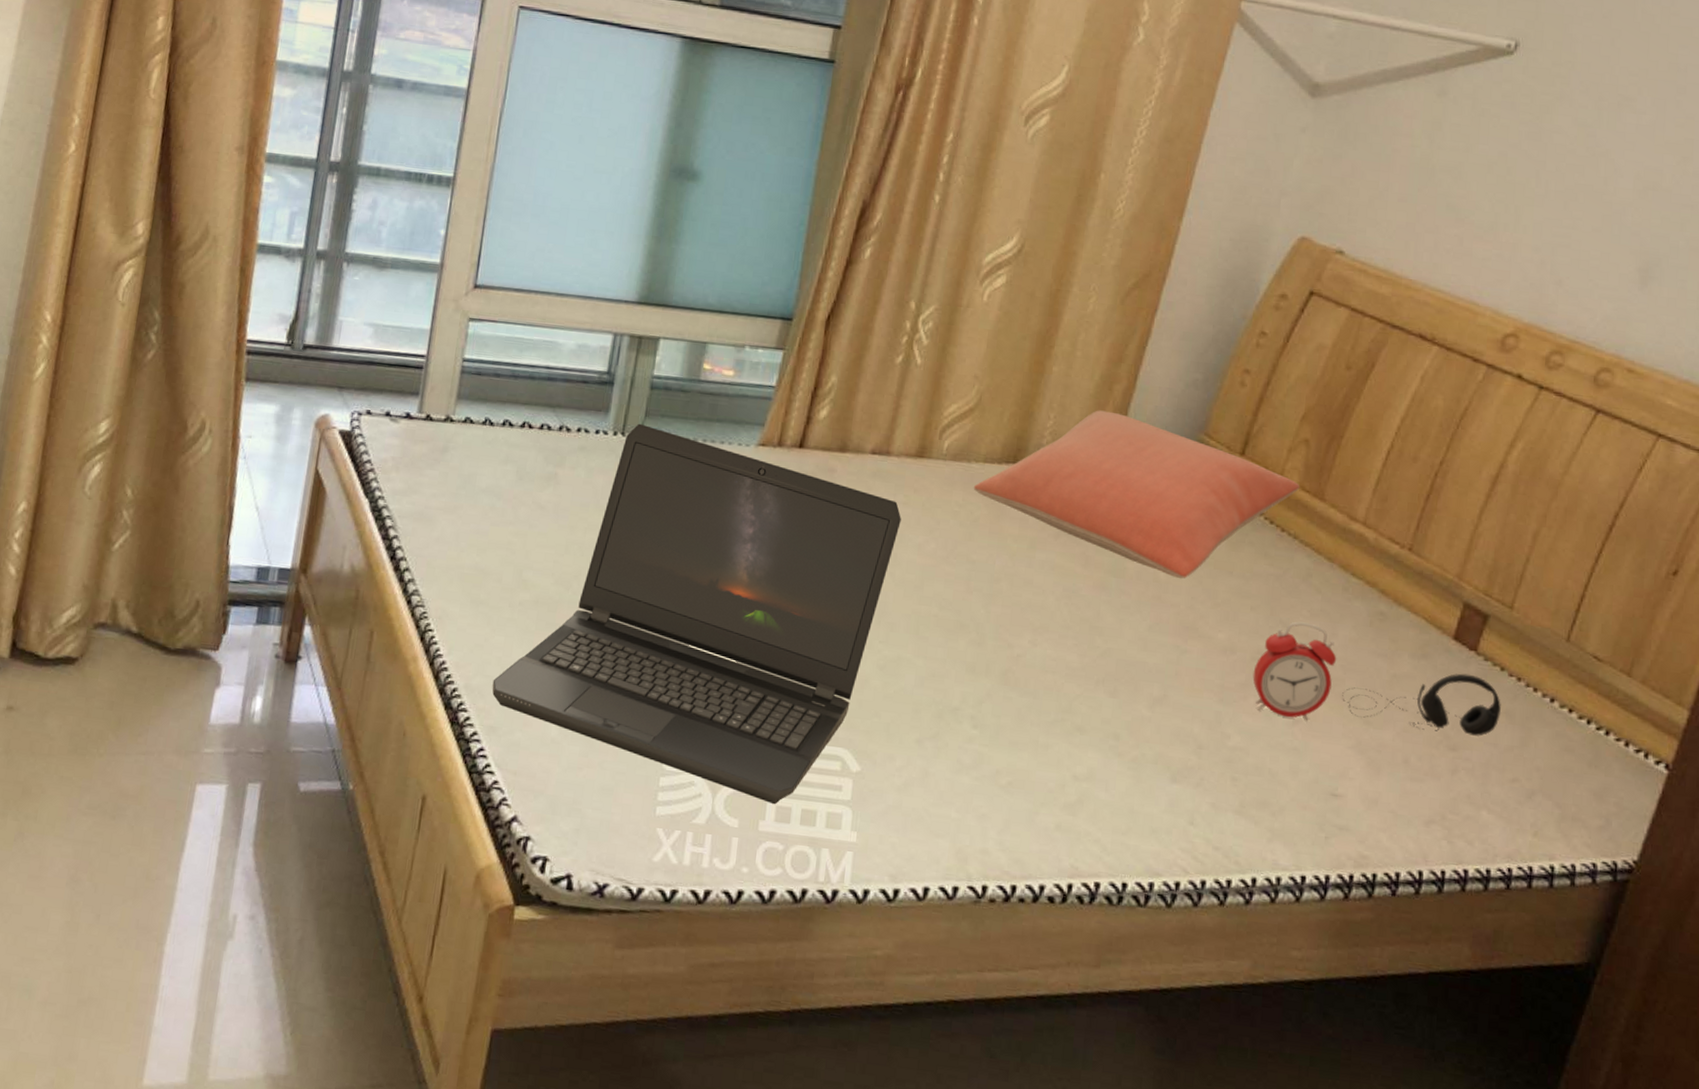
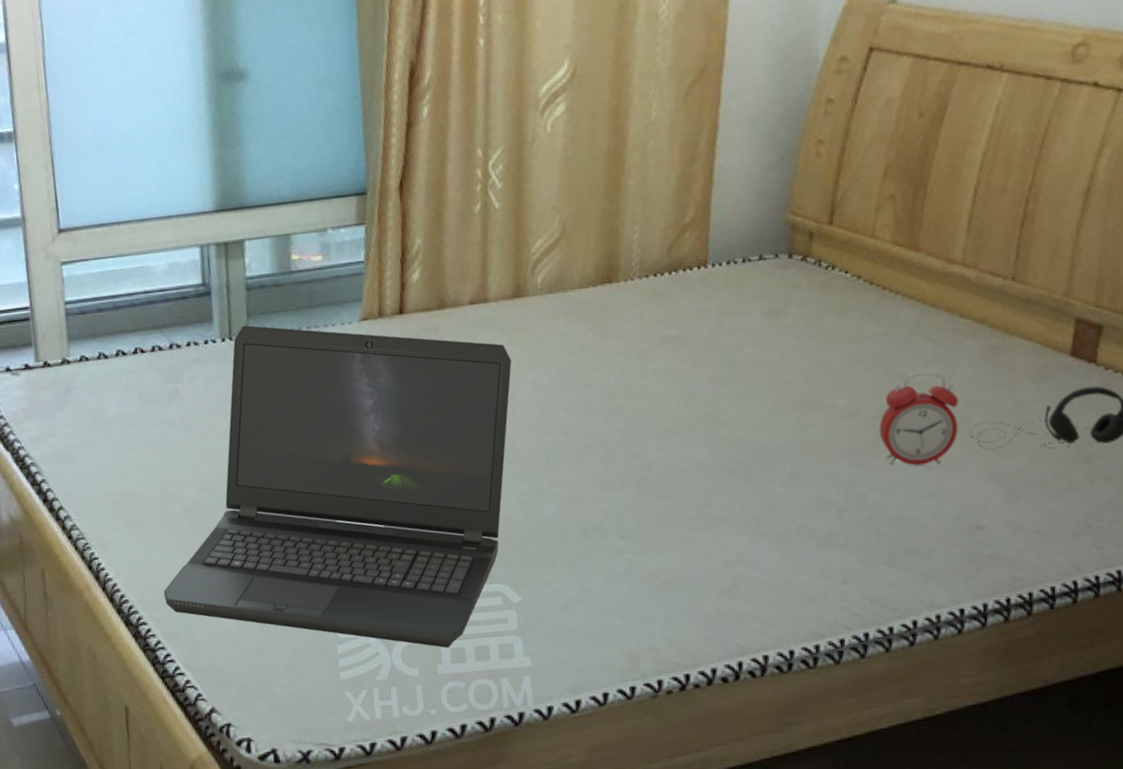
pillow: present [973,410,1300,579] -> none [574,211,894,358]

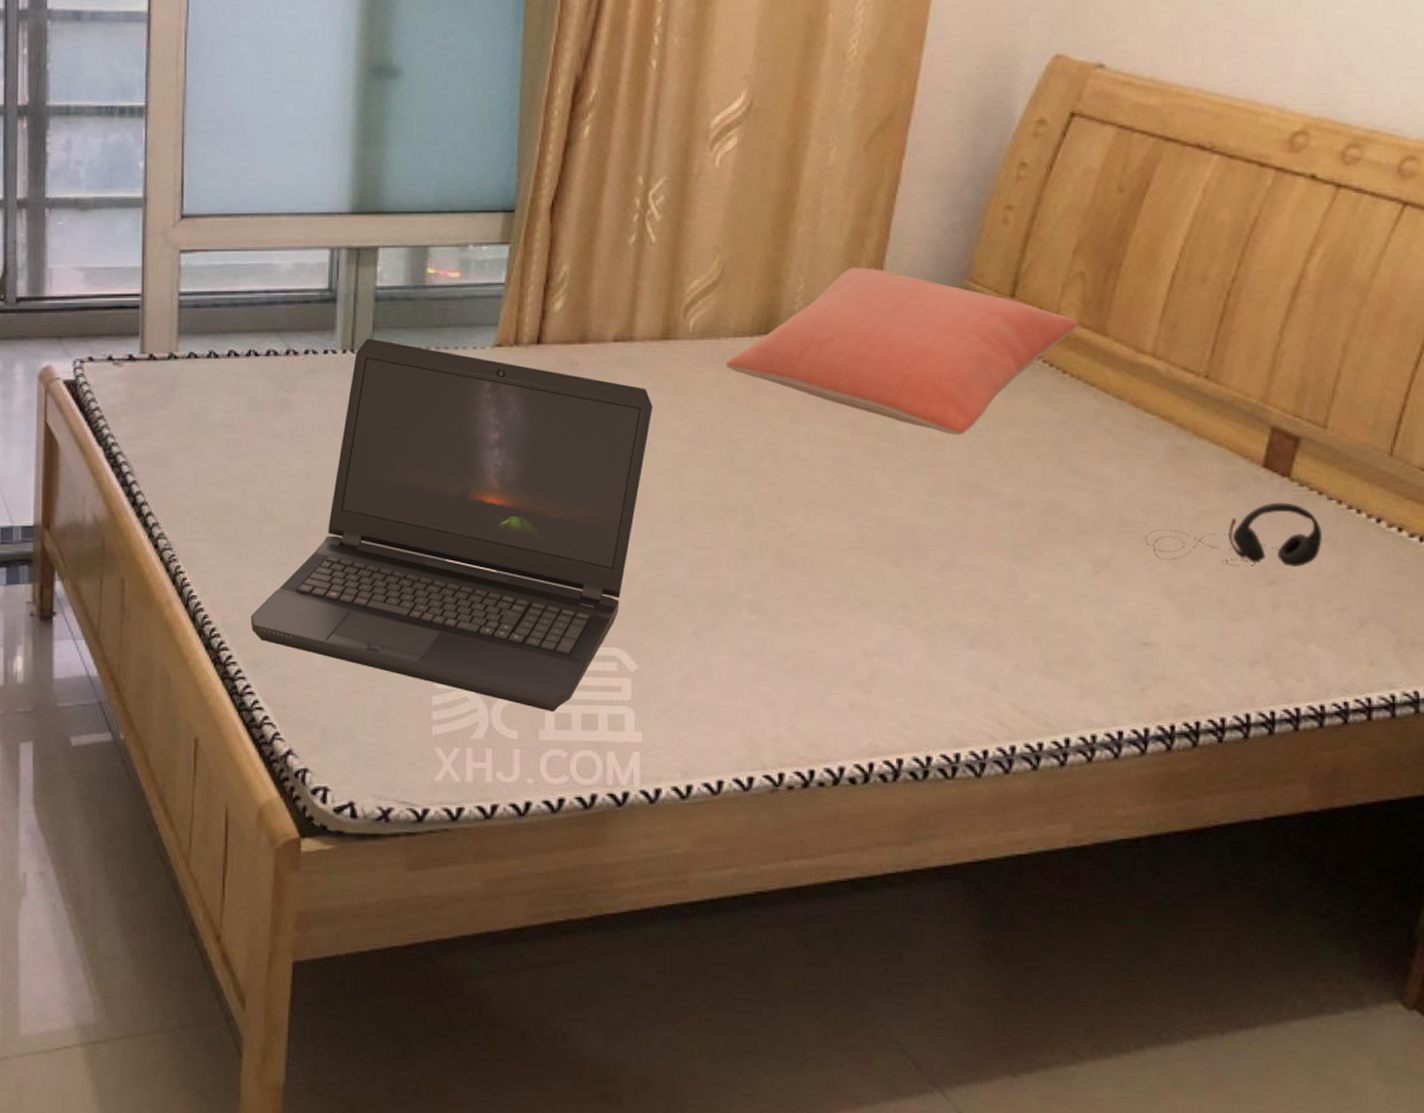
pillow: none [574,211,894,358] -> present [725,267,1079,436]
alarm clock: present [879,371,959,465] -> none [1046,467,1136,570]

